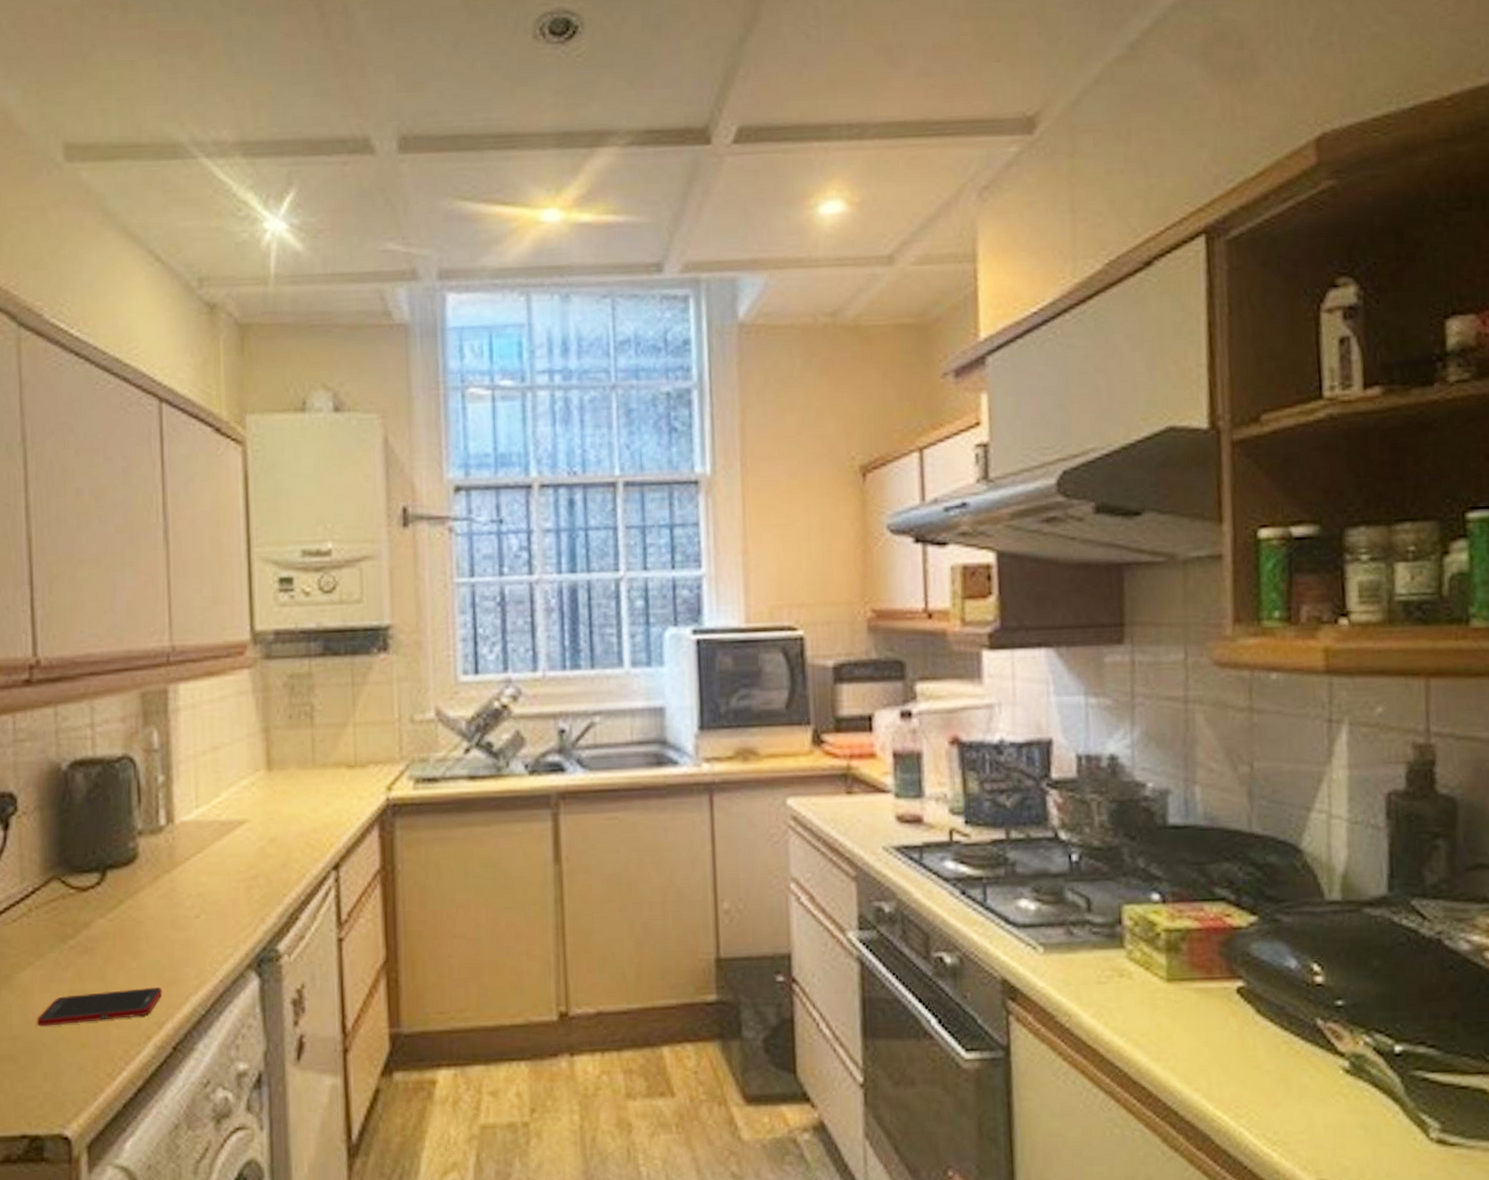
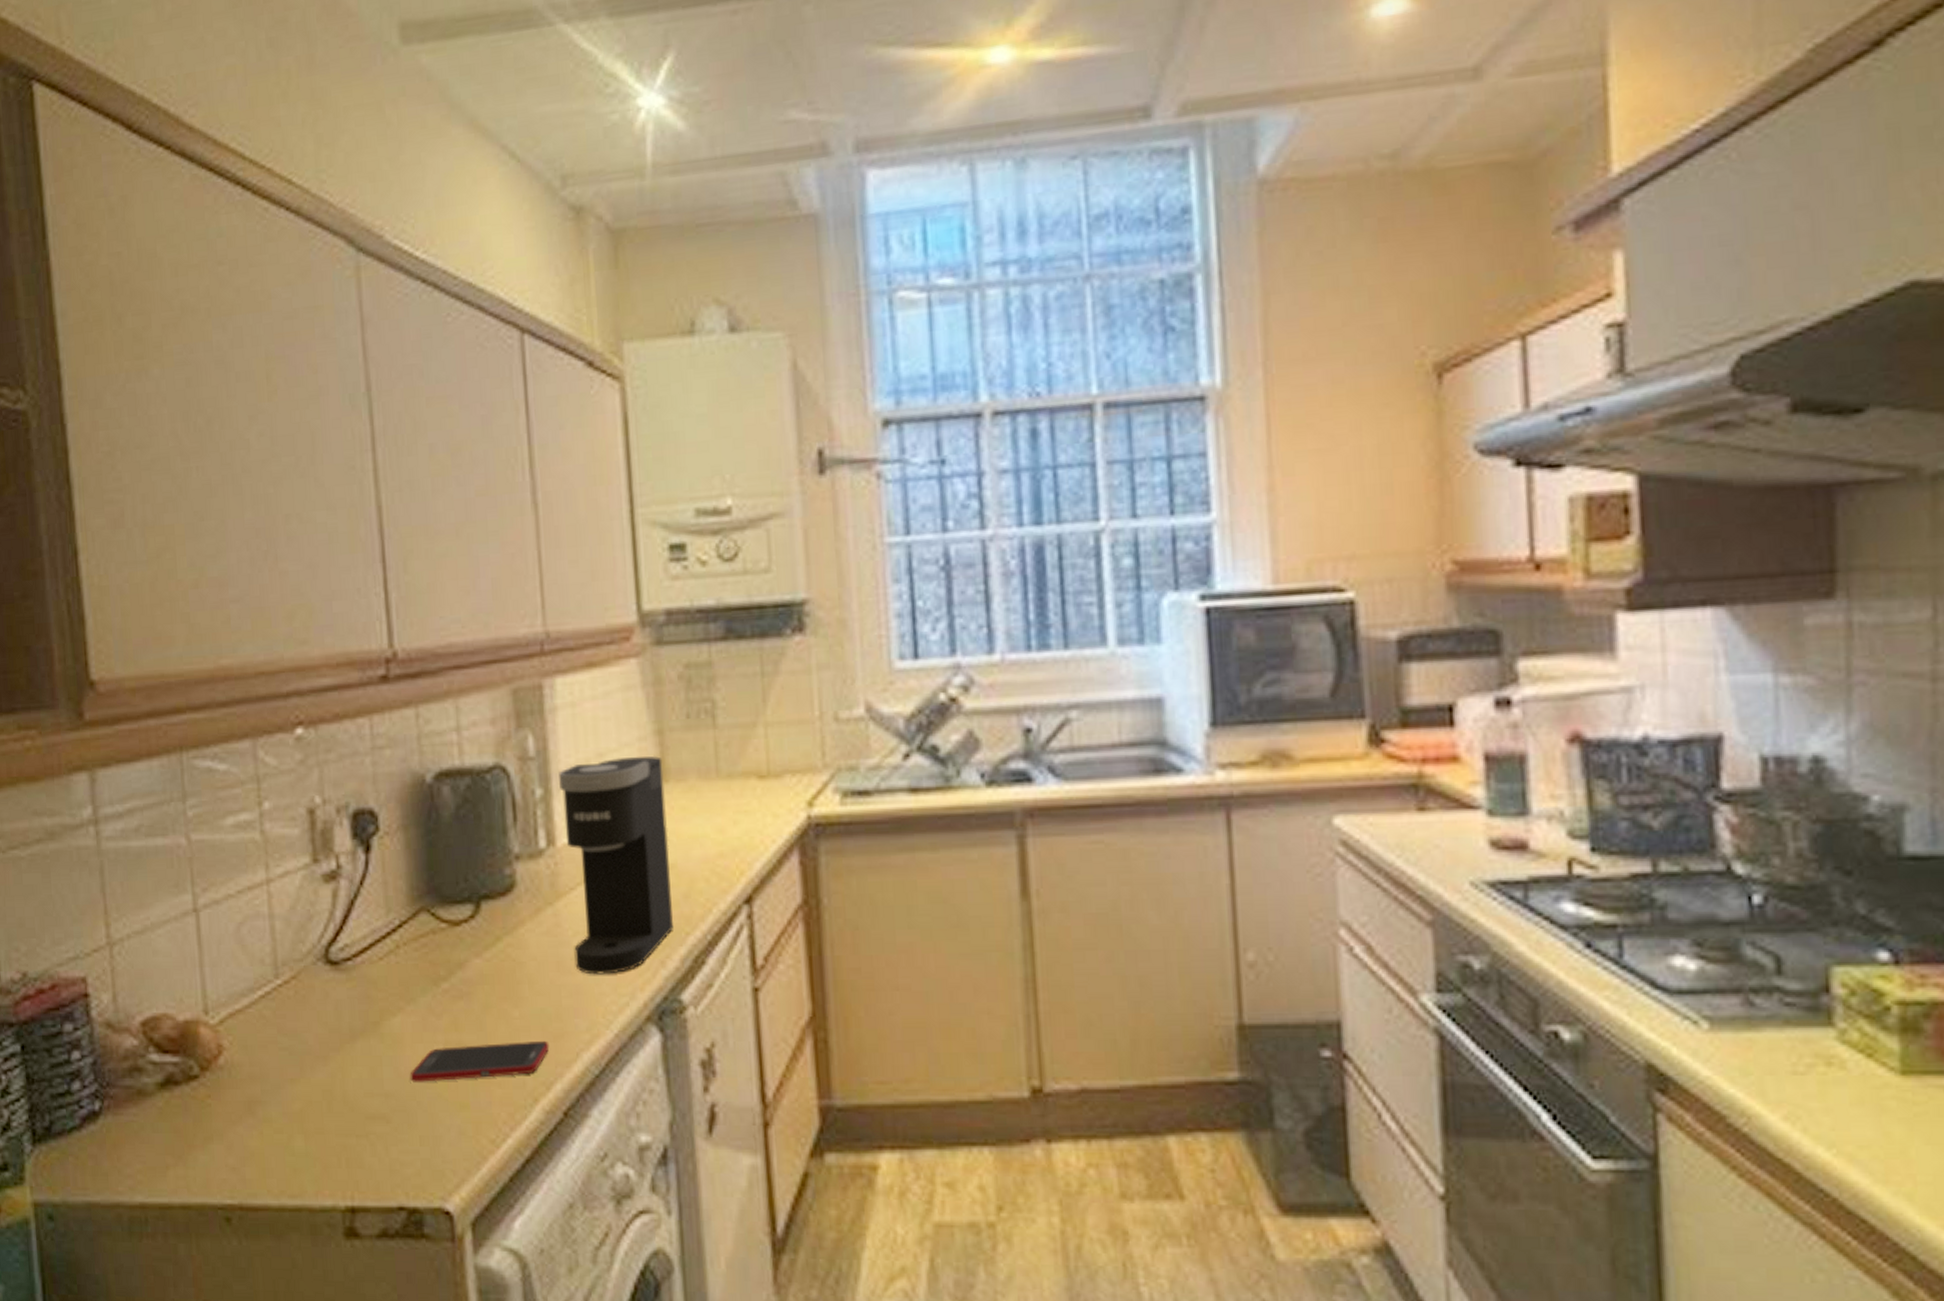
coffee maker: none [179,748,272,931] -> present [559,755,673,975]

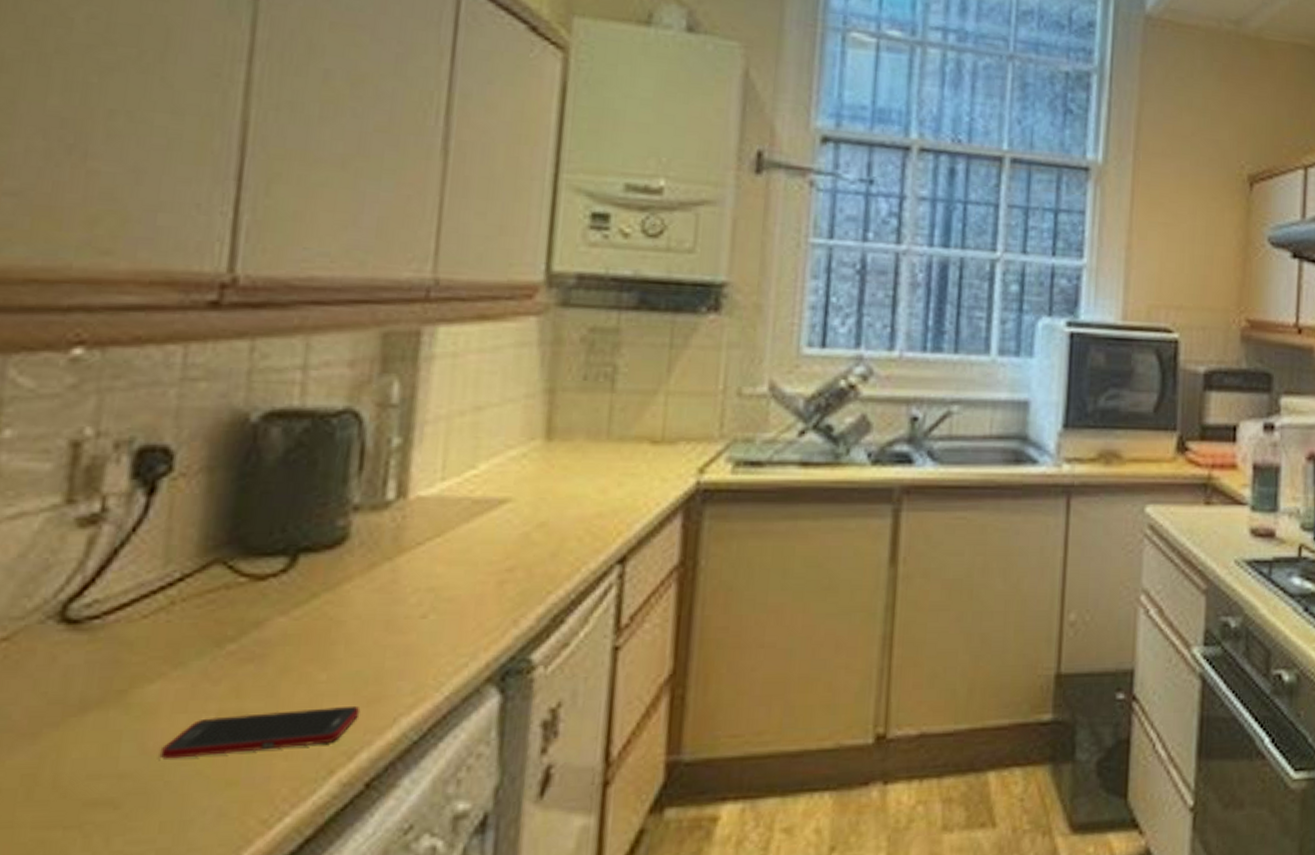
coffee maker: present [559,755,673,975] -> none [408,413,550,634]

